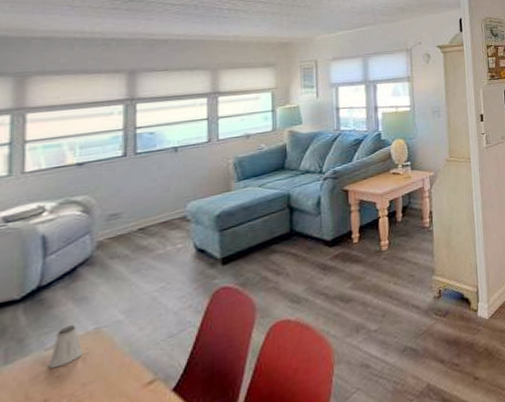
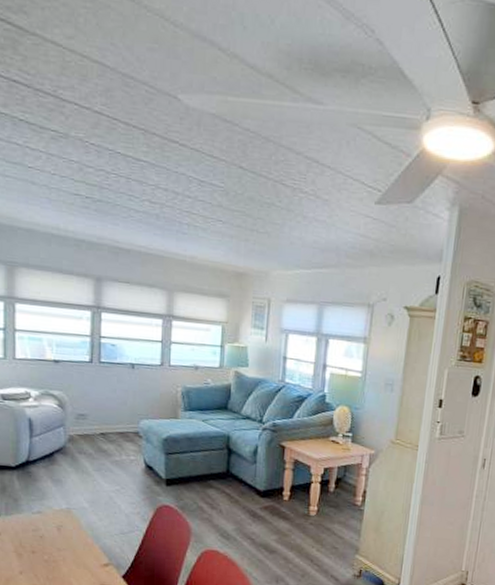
saltshaker: present [48,325,82,369] -> none [34,499,58,530]

